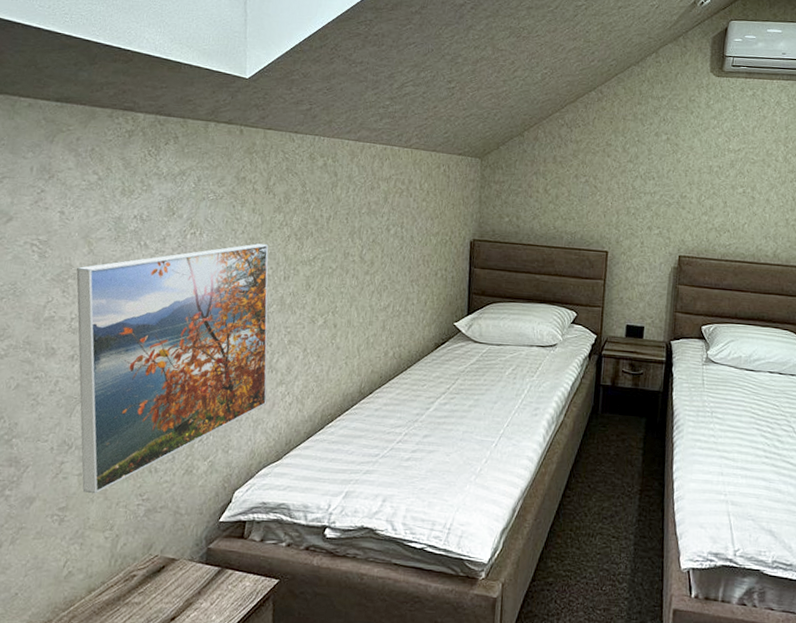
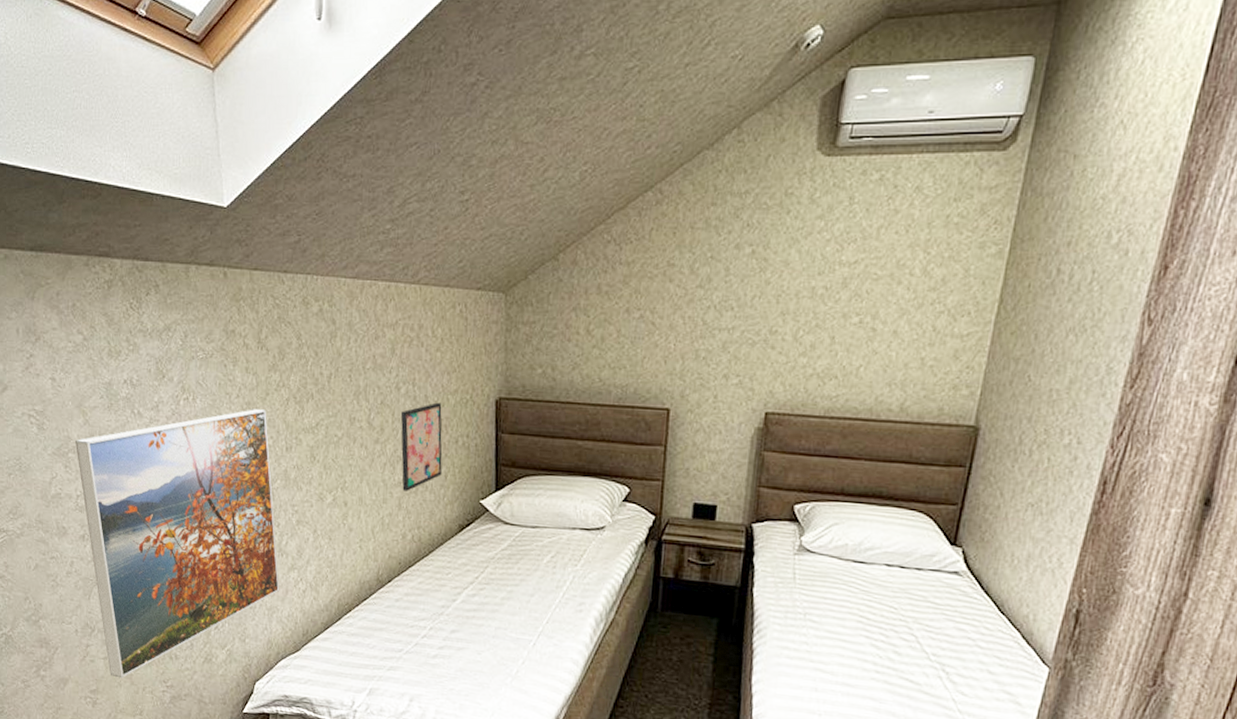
wall art: none [387,242,425,315] -> present [400,402,443,491]

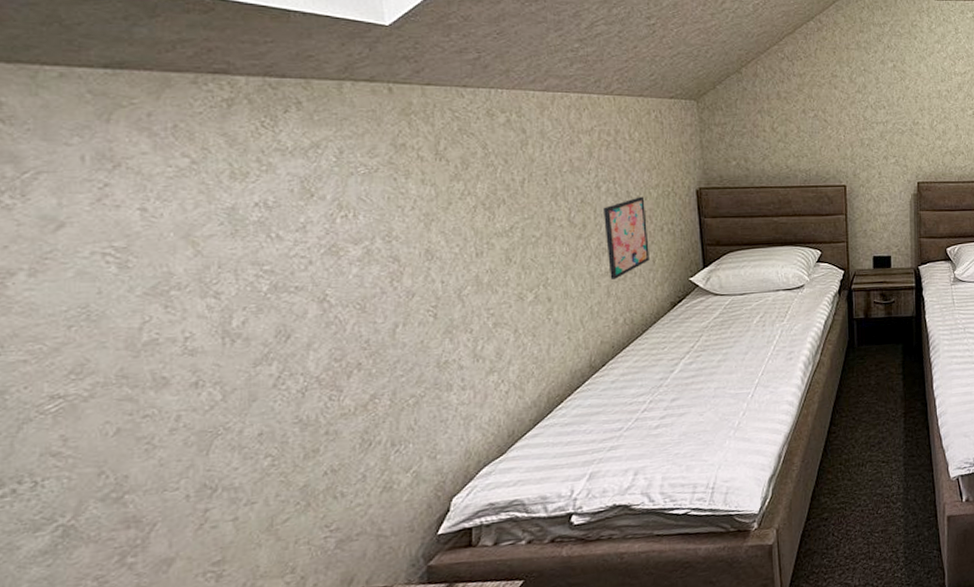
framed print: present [75,409,280,679] -> none [181,219,477,538]

